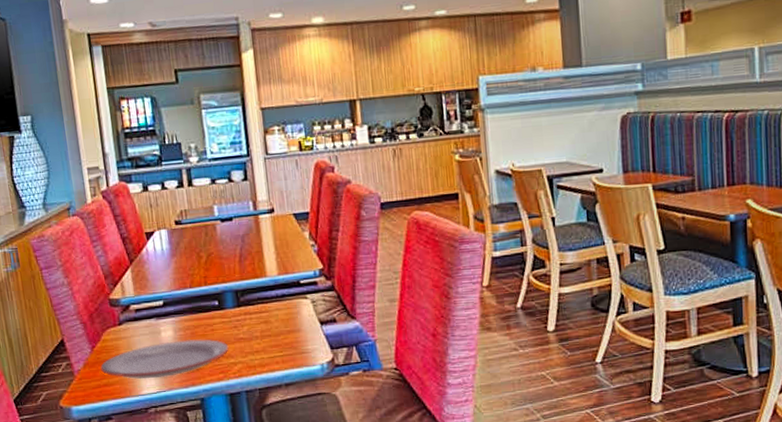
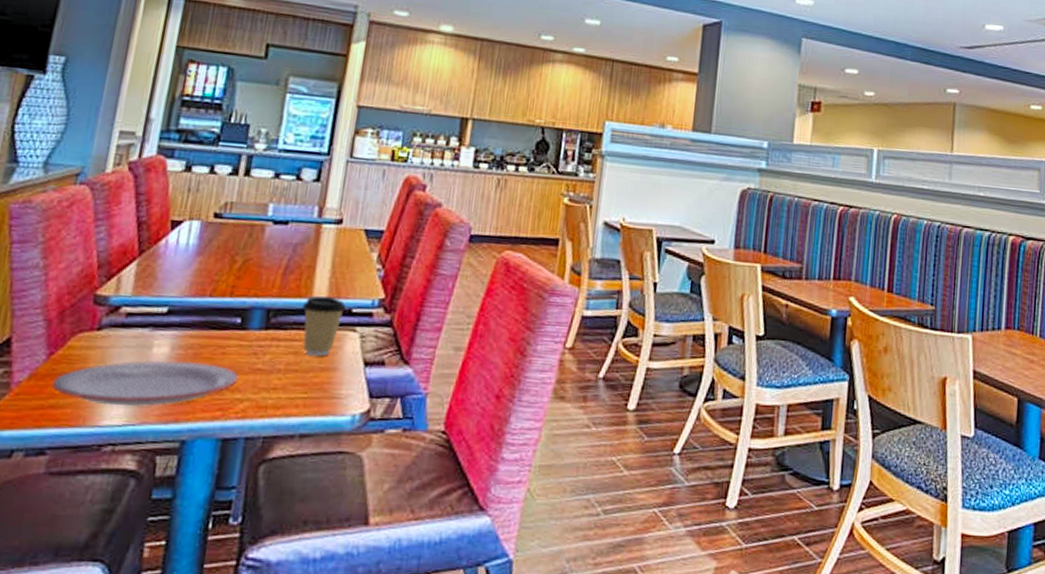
coffee cup: none [260,274,295,323] -> present [302,296,347,357]

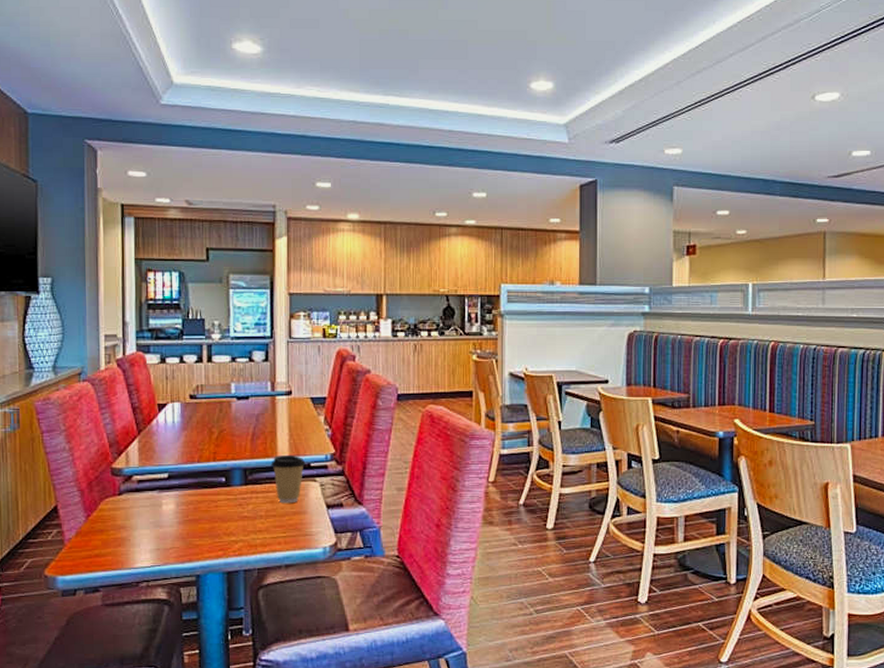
plate: present [52,360,239,407] -> none [94,514,231,552]

